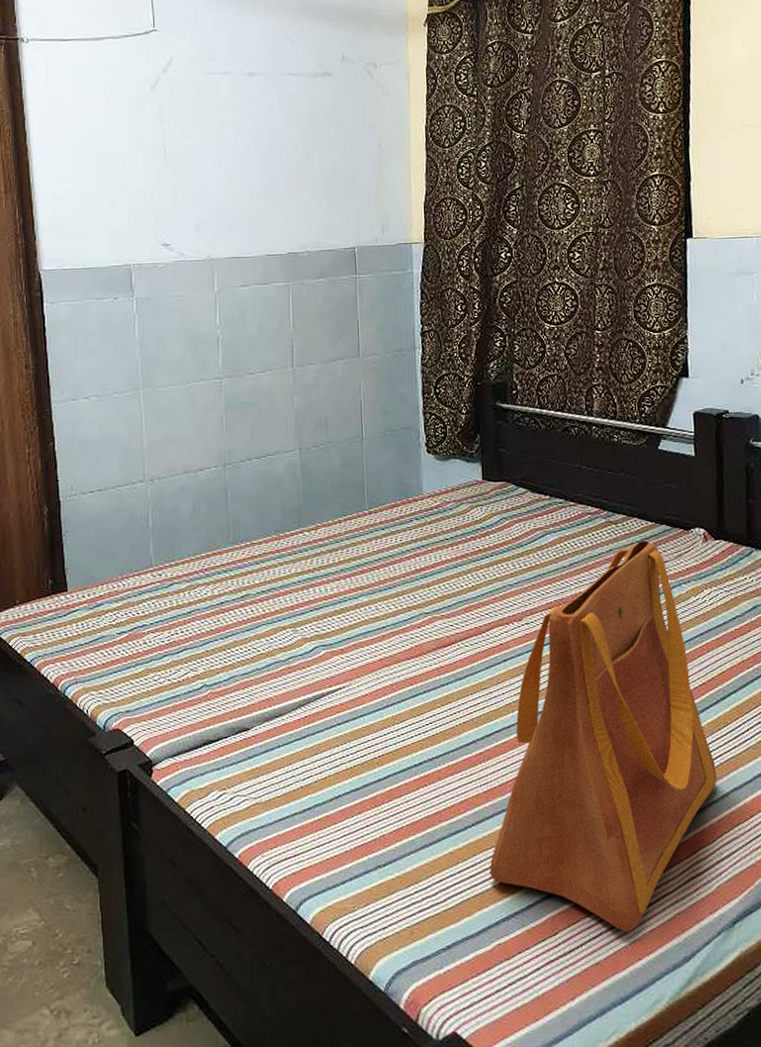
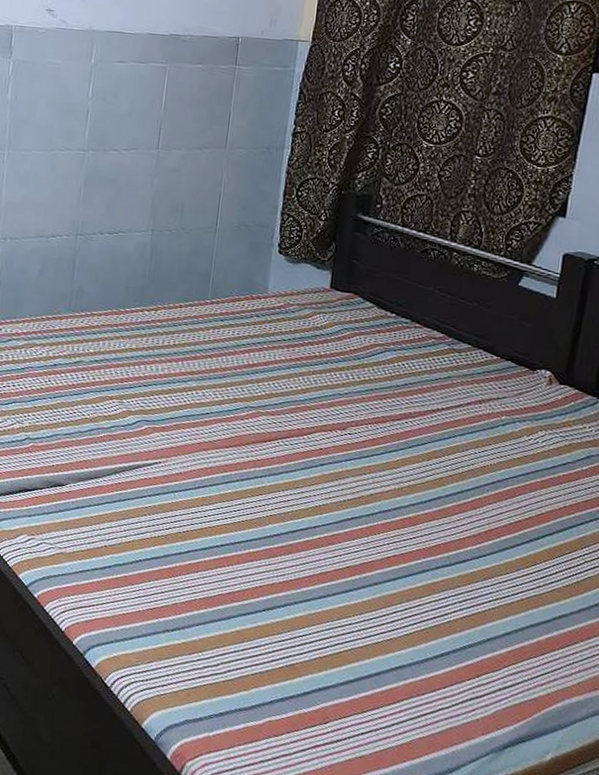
tote bag: present [489,541,717,932] -> none [272,373,516,735]

